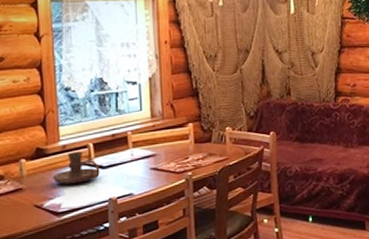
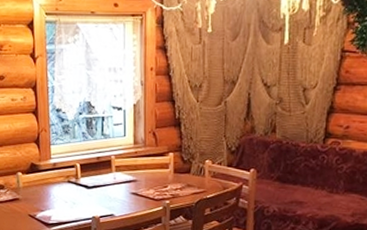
candle holder: present [52,151,100,184] -> none [44,170,85,200]

